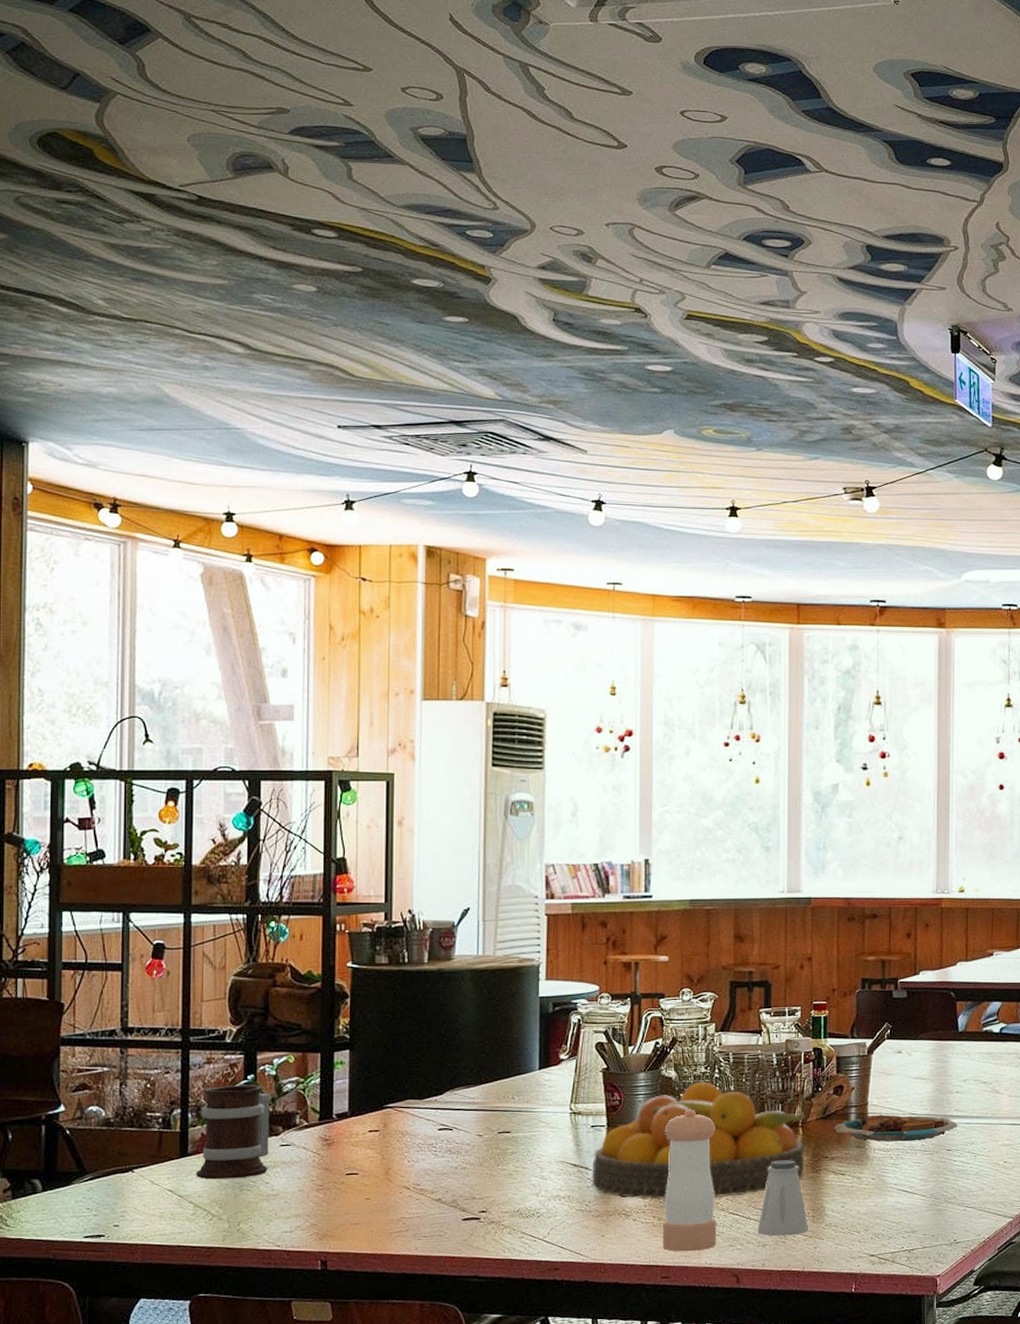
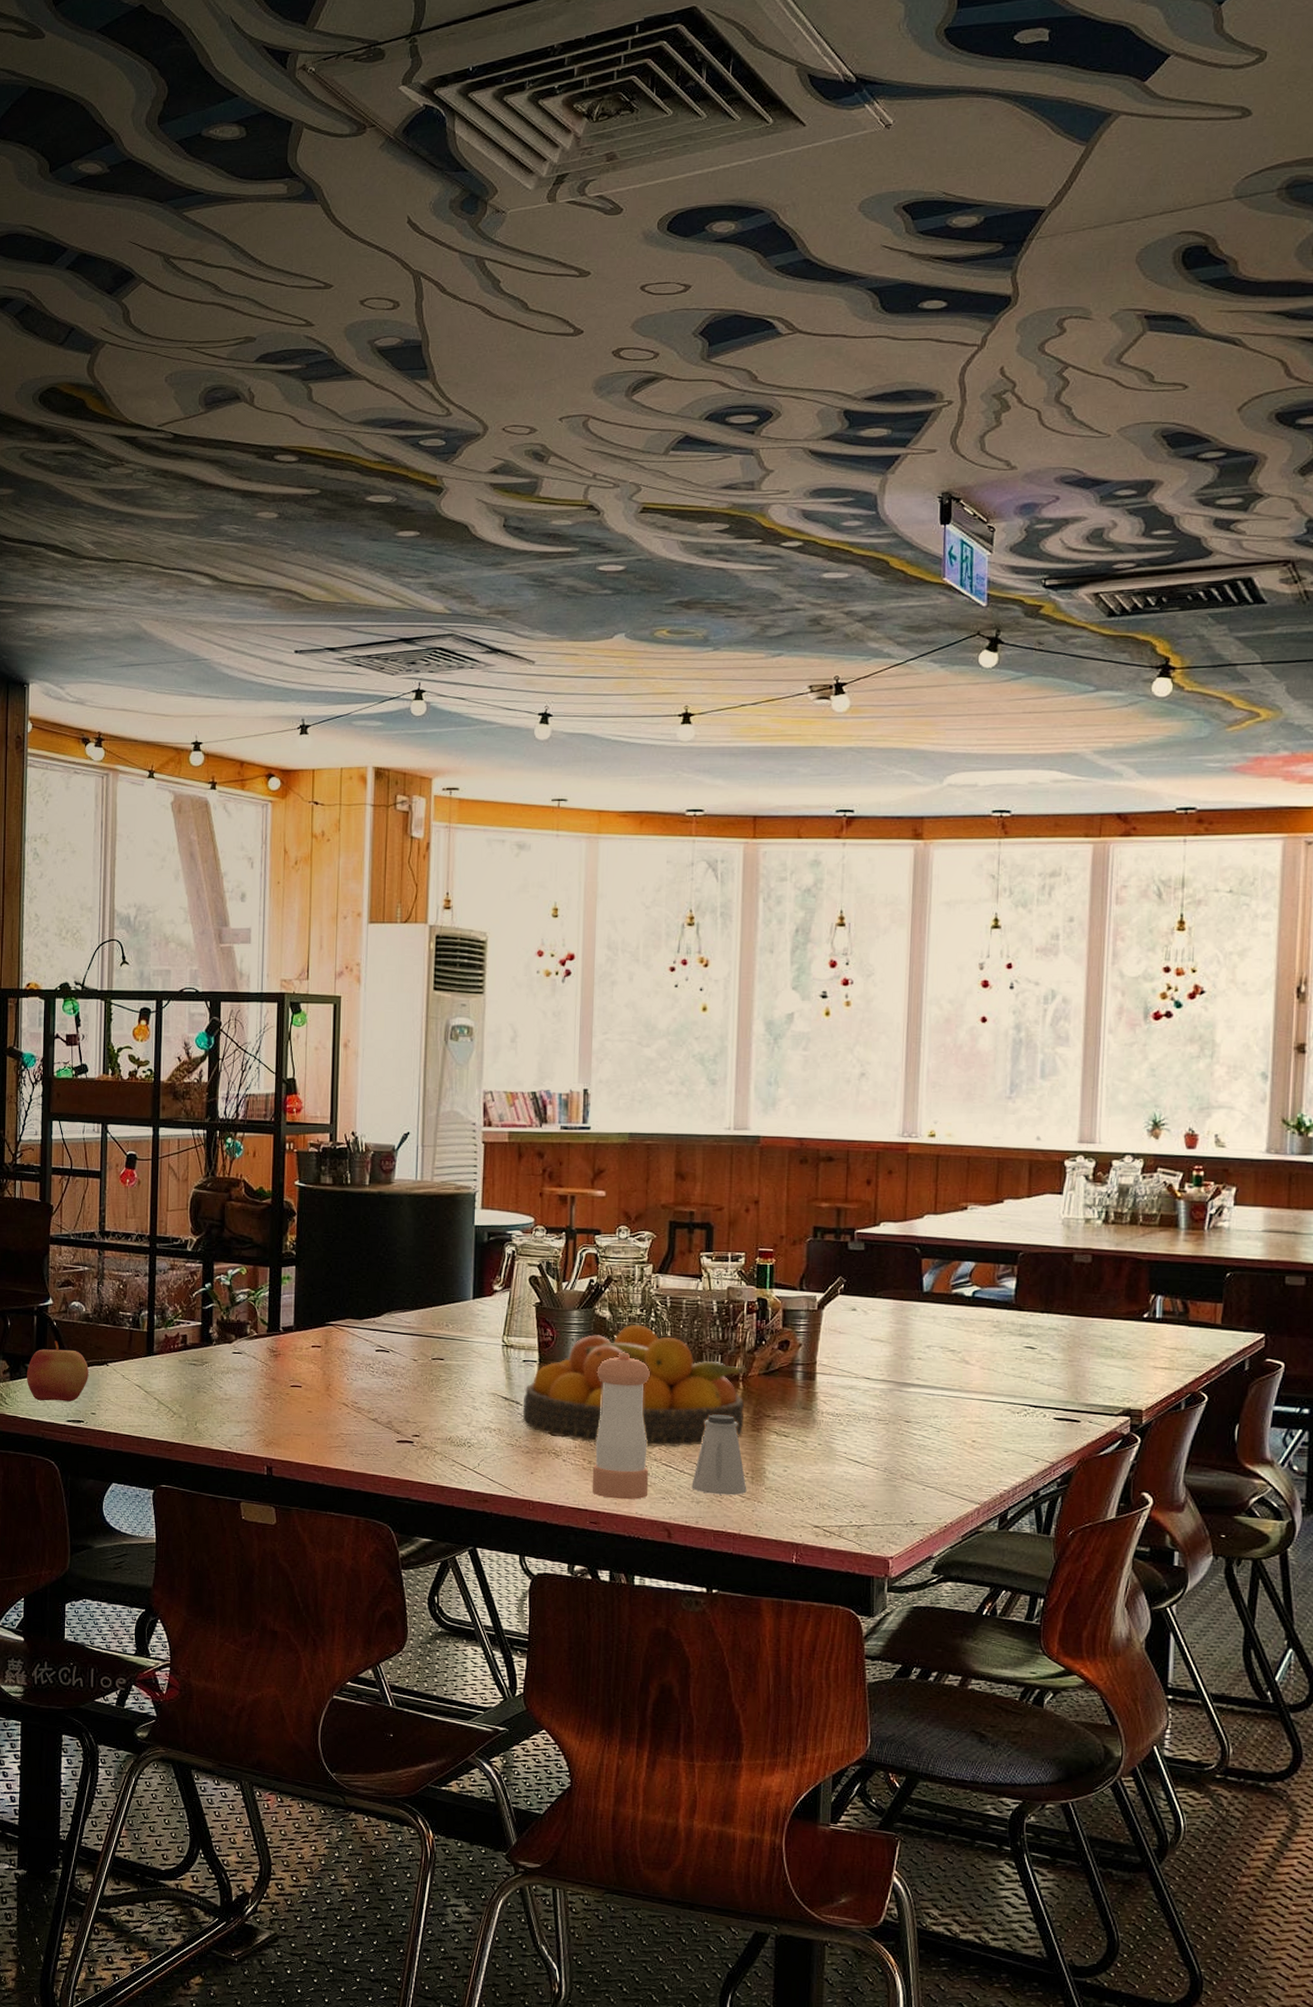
apple: none [32,1151,110,1219] -> present [26,1341,89,1402]
mug: present [196,1084,270,1180] -> none [160,1291,225,1381]
plate: present [833,1114,958,1142] -> none [777,1375,919,1409]

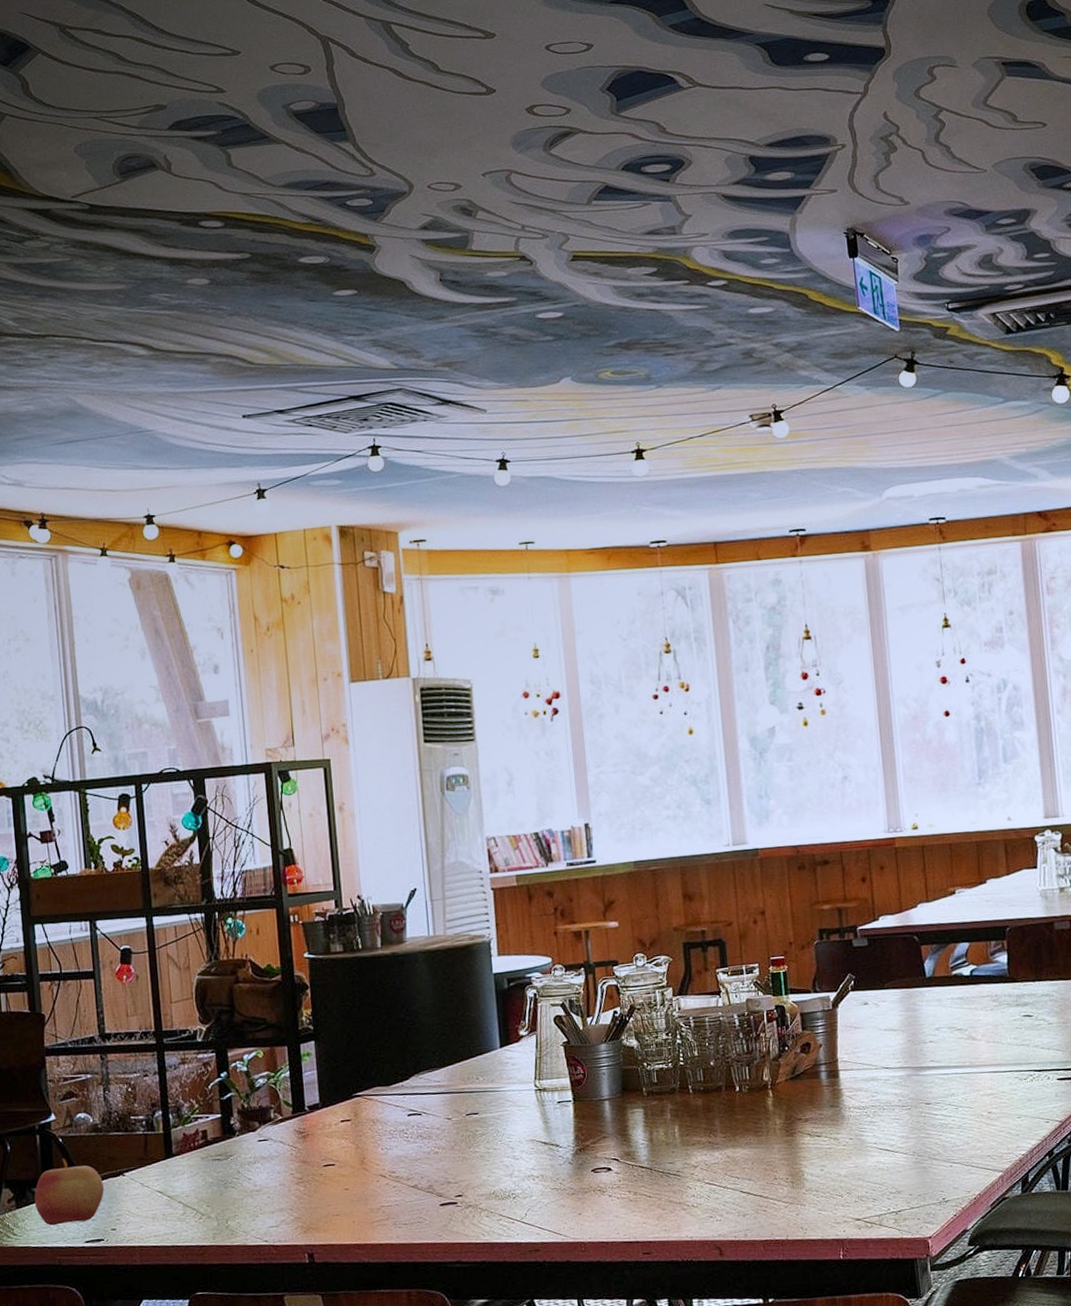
fruit bowl: present [522,1324,747,1448] -> none [563,1049,778,1173]
pepper shaker: present [592,1352,650,1500] -> none [631,1078,695,1227]
saltshaker: present [691,1414,747,1496] -> none [736,1124,789,1205]

